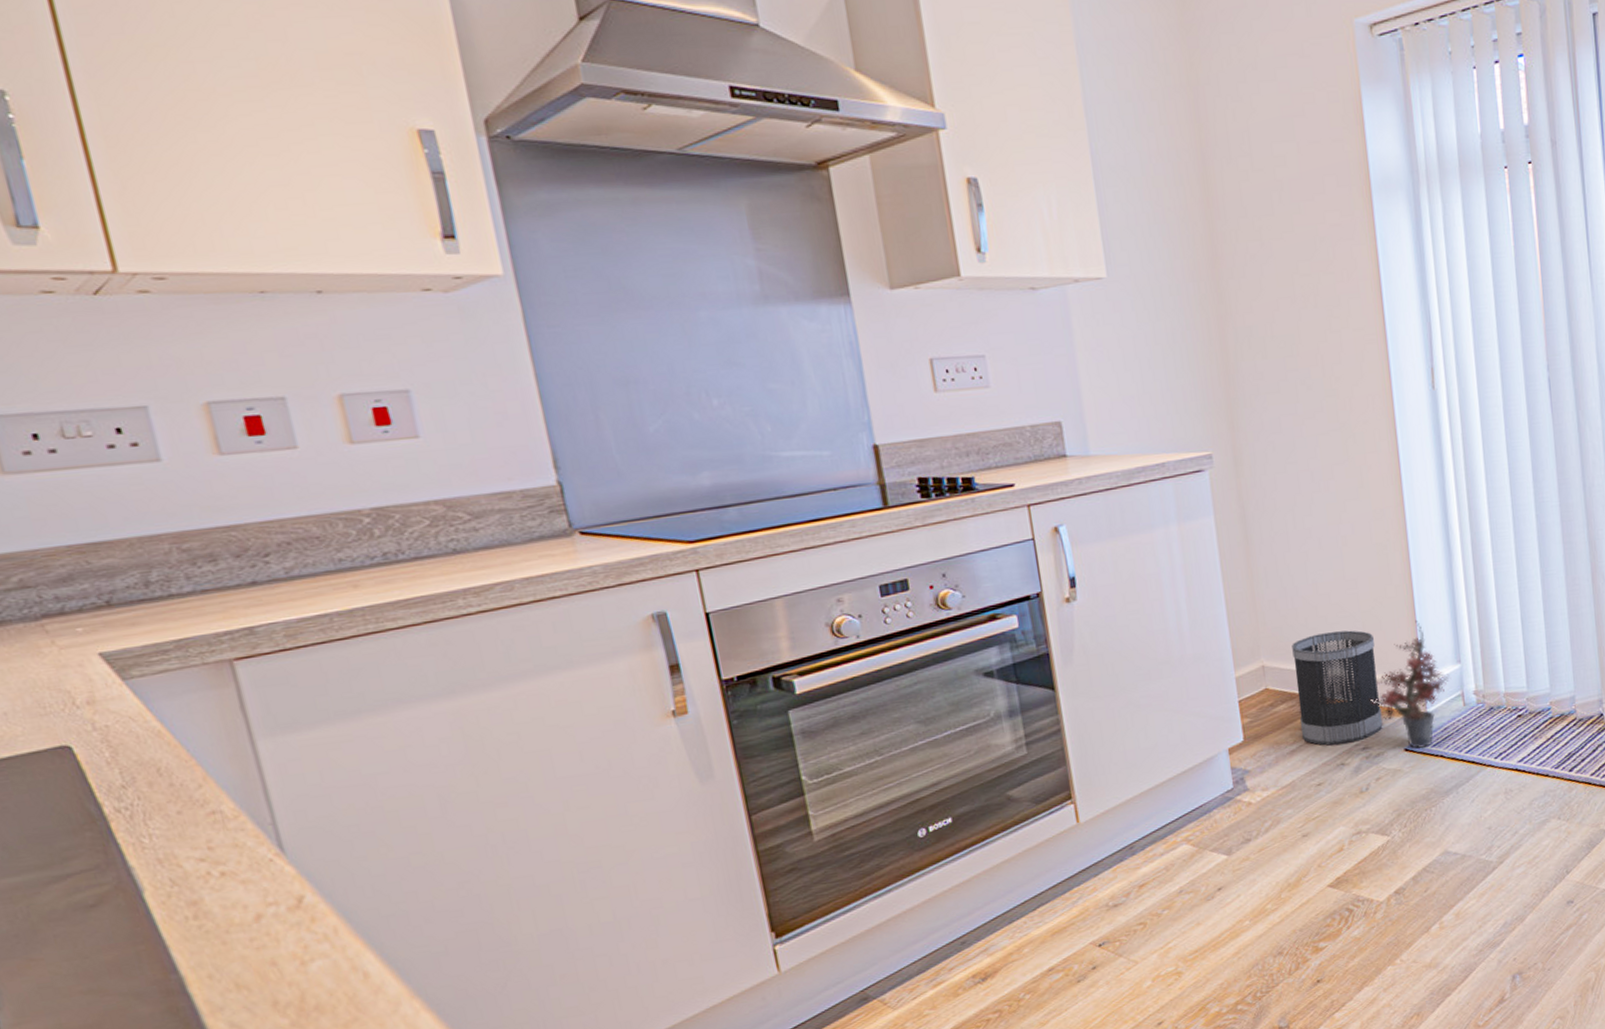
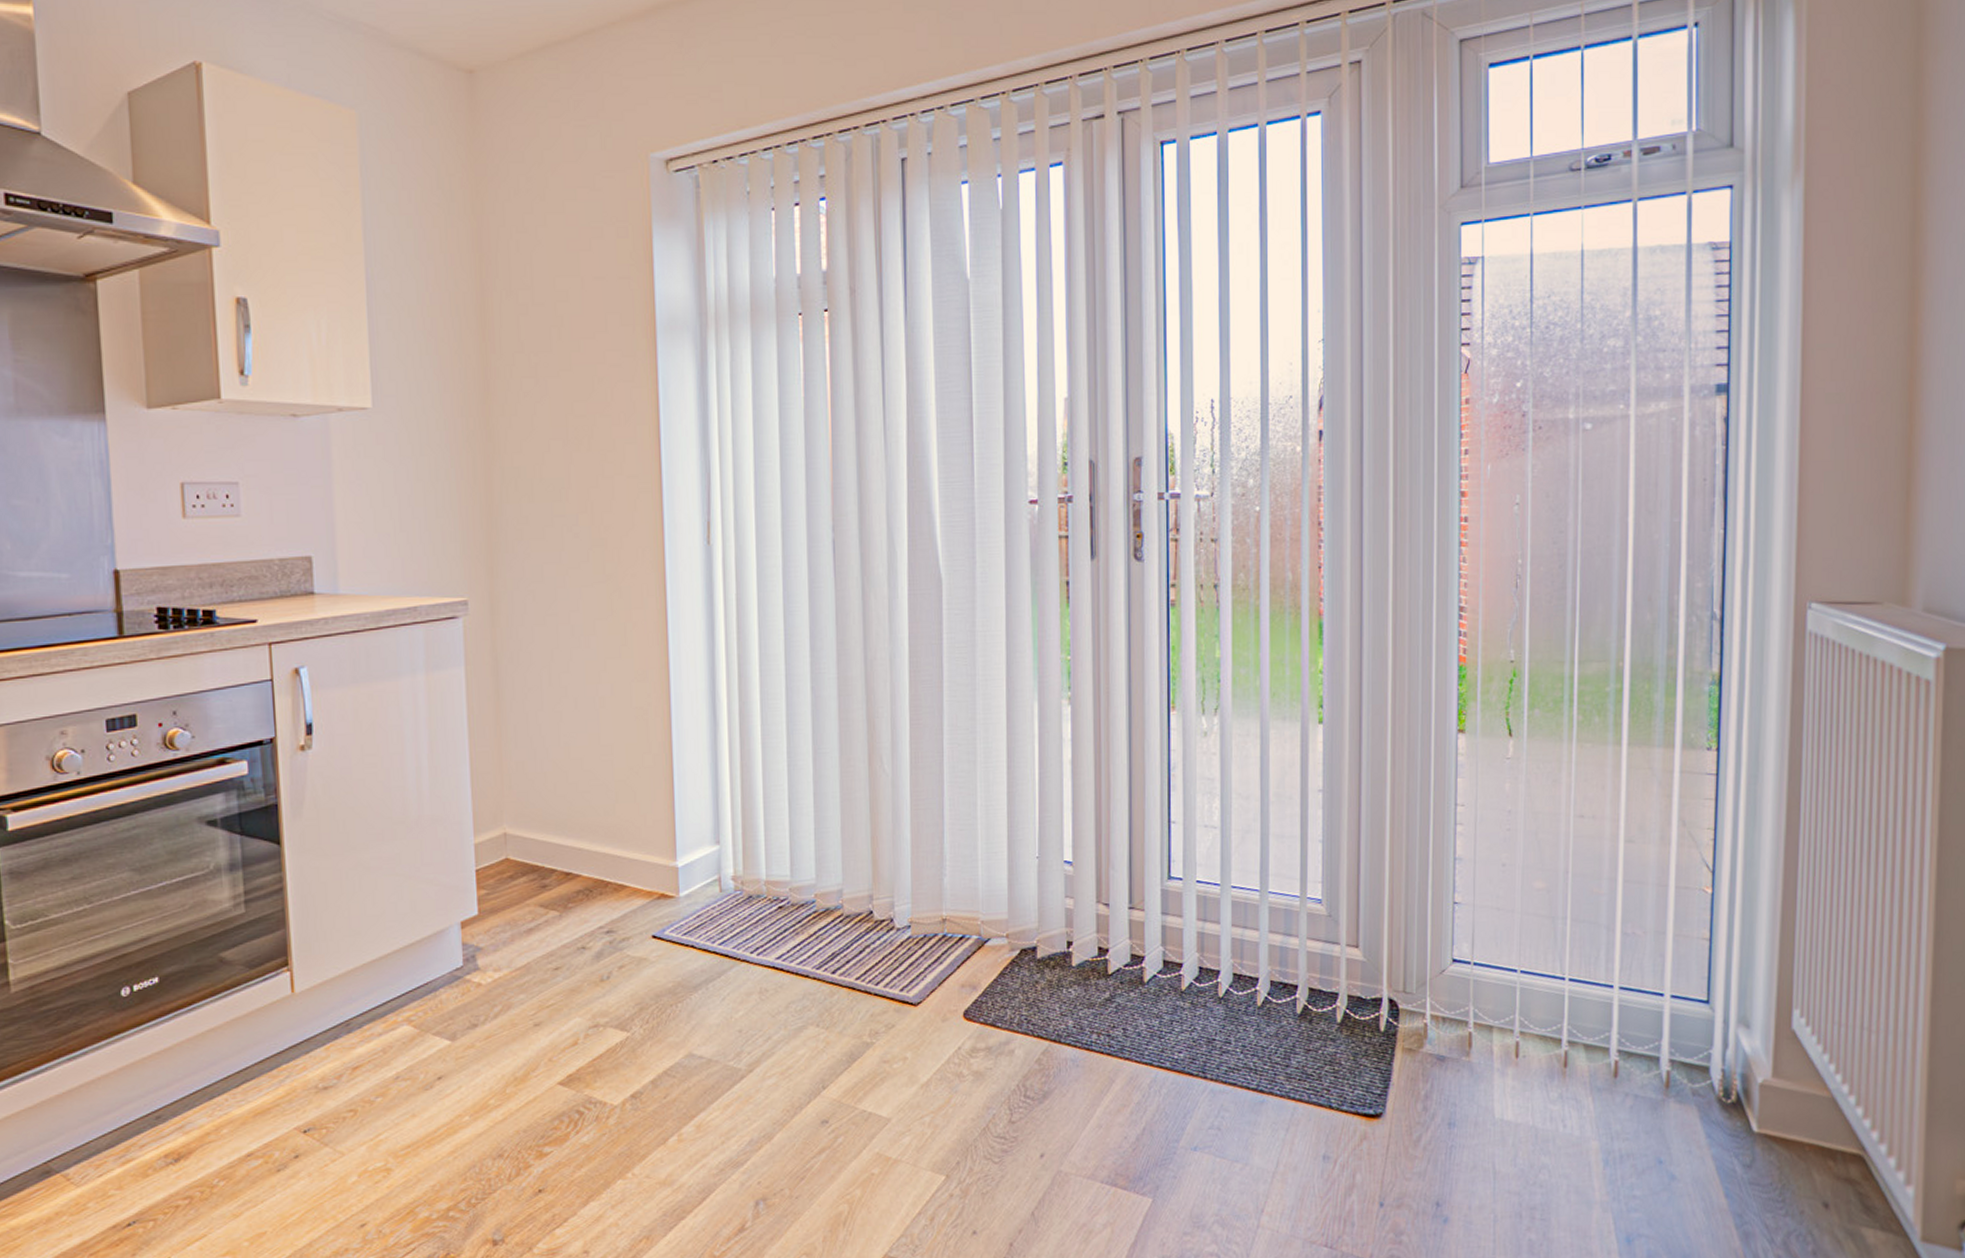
wastebasket: present [1292,630,1383,746] -> none [538,800,631,926]
potted plant: present [1369,619,1450,749] -> none [617,793,707,937]

